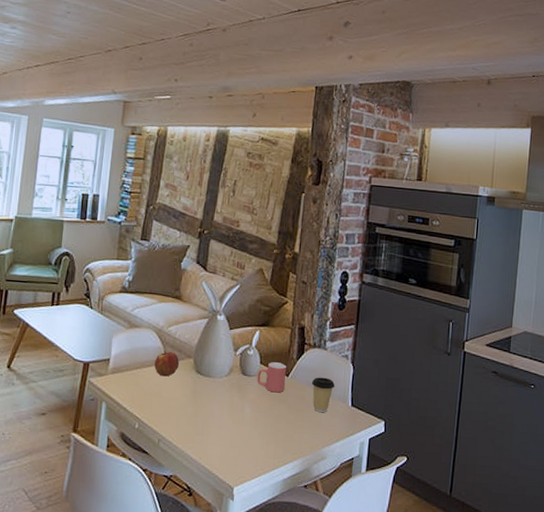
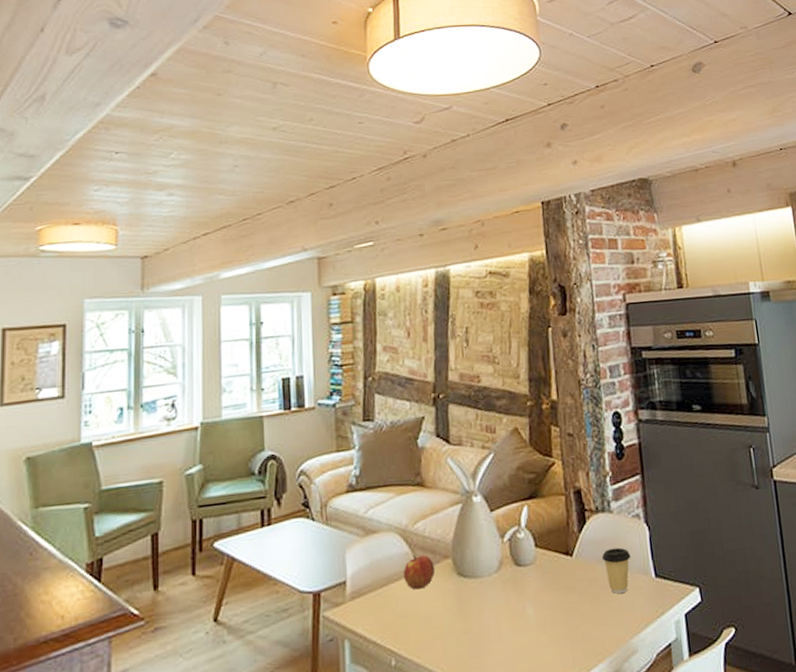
mug: present [257,362,287,393] -> none [534,540,571,581]

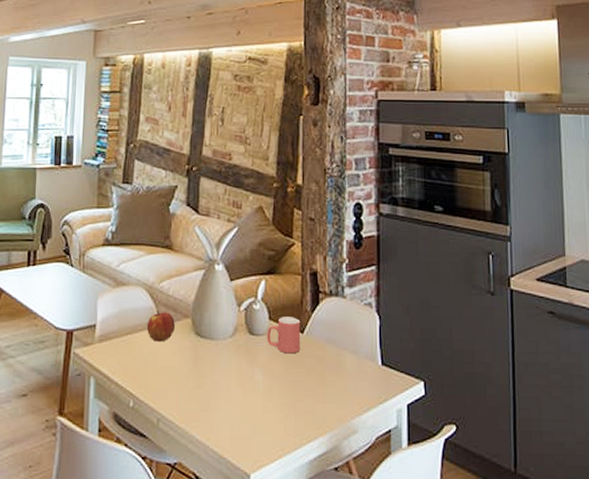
mug: none [534,540,571,581] -> present [267,317,301,354]
coffee cup: present [601,547,631,594] -> none [331,331,360,376]

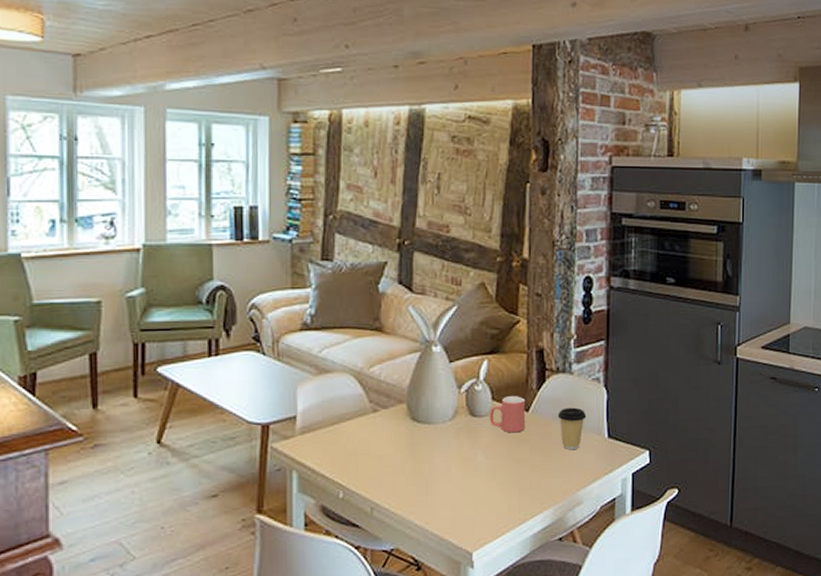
apple: present [147,311,176,342] -> none [357,397,389,430]
coffee cup: none [331,331,360,376] -> present [557,407,587,450]

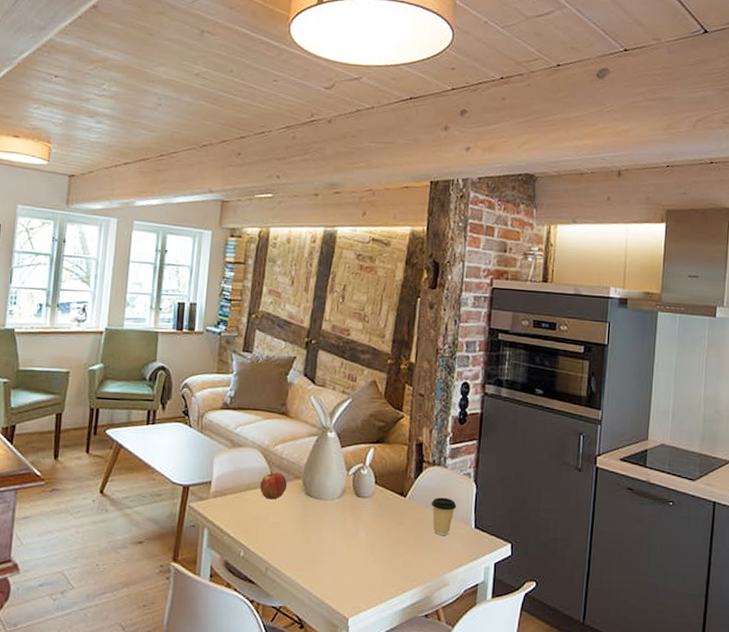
apple: none [357,397,389,430] -> present [260,471,288,500]
mug: present [490,396,526,433] -> none [372,482,404,515]

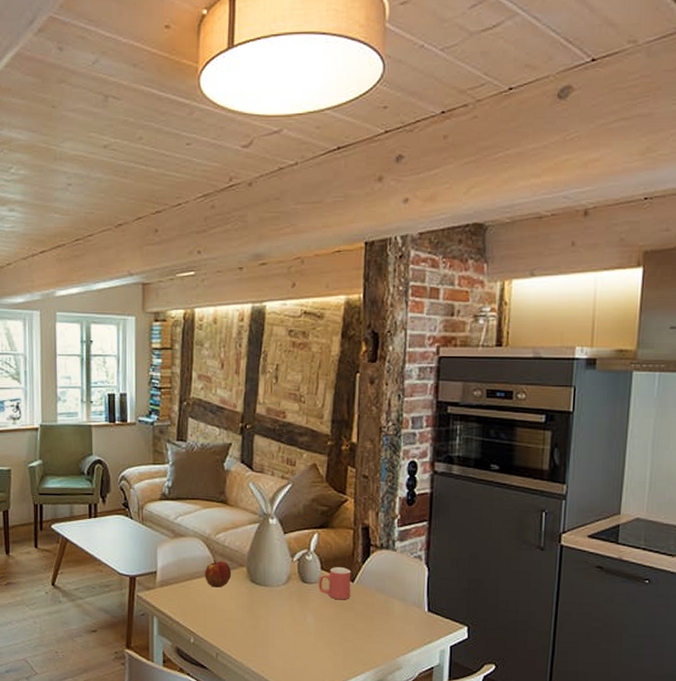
mug: none [372,482,404,515] -> present [318,567,352,600]
coffee cup: present [431,497,457,536] -> none [380,581,408,620]

